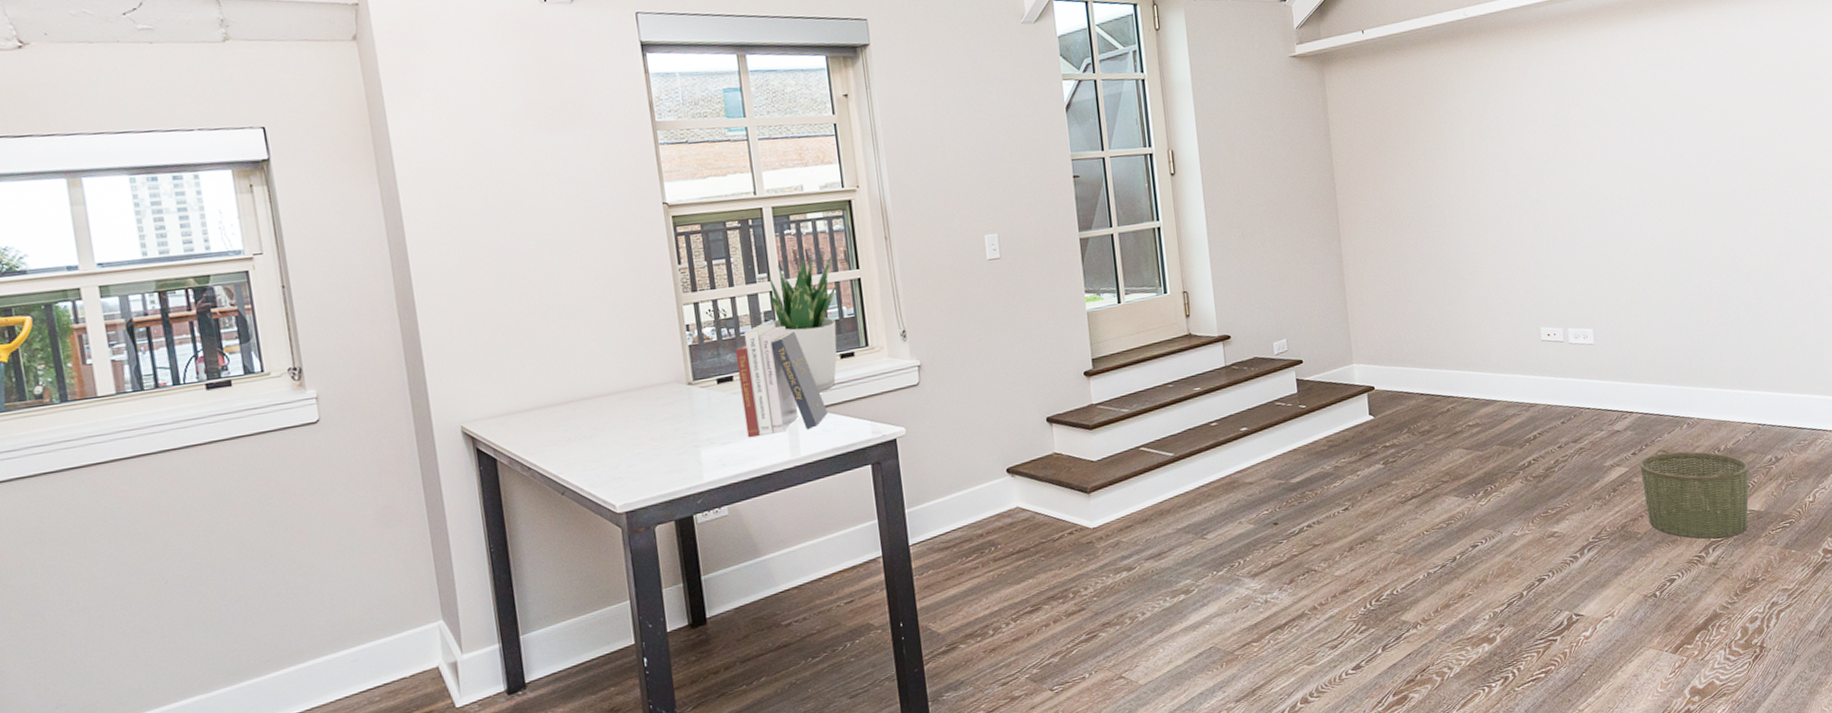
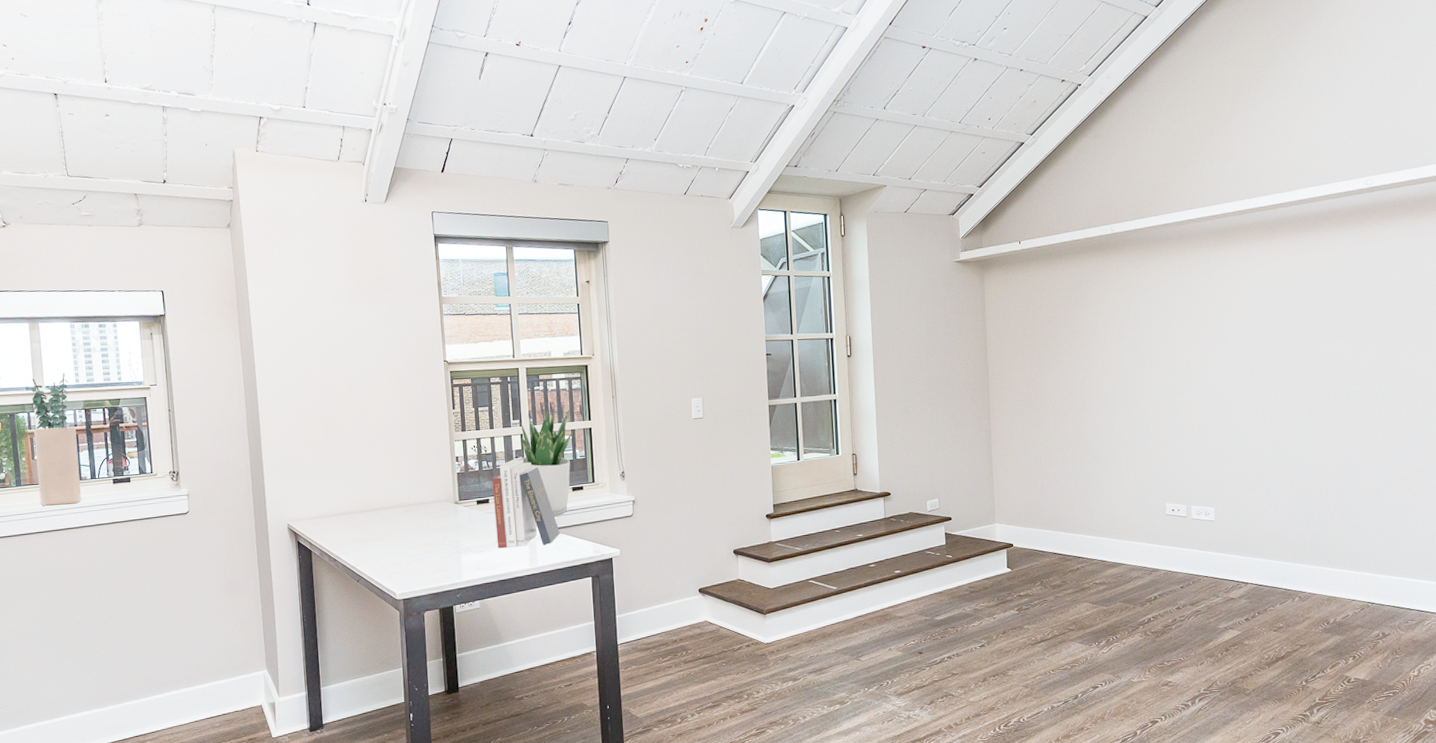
vase: none [75,243,161,428] -> present [31,372,82,507]
basket: present [1638,449,1749,539] -> none [1251,617,1356,701]

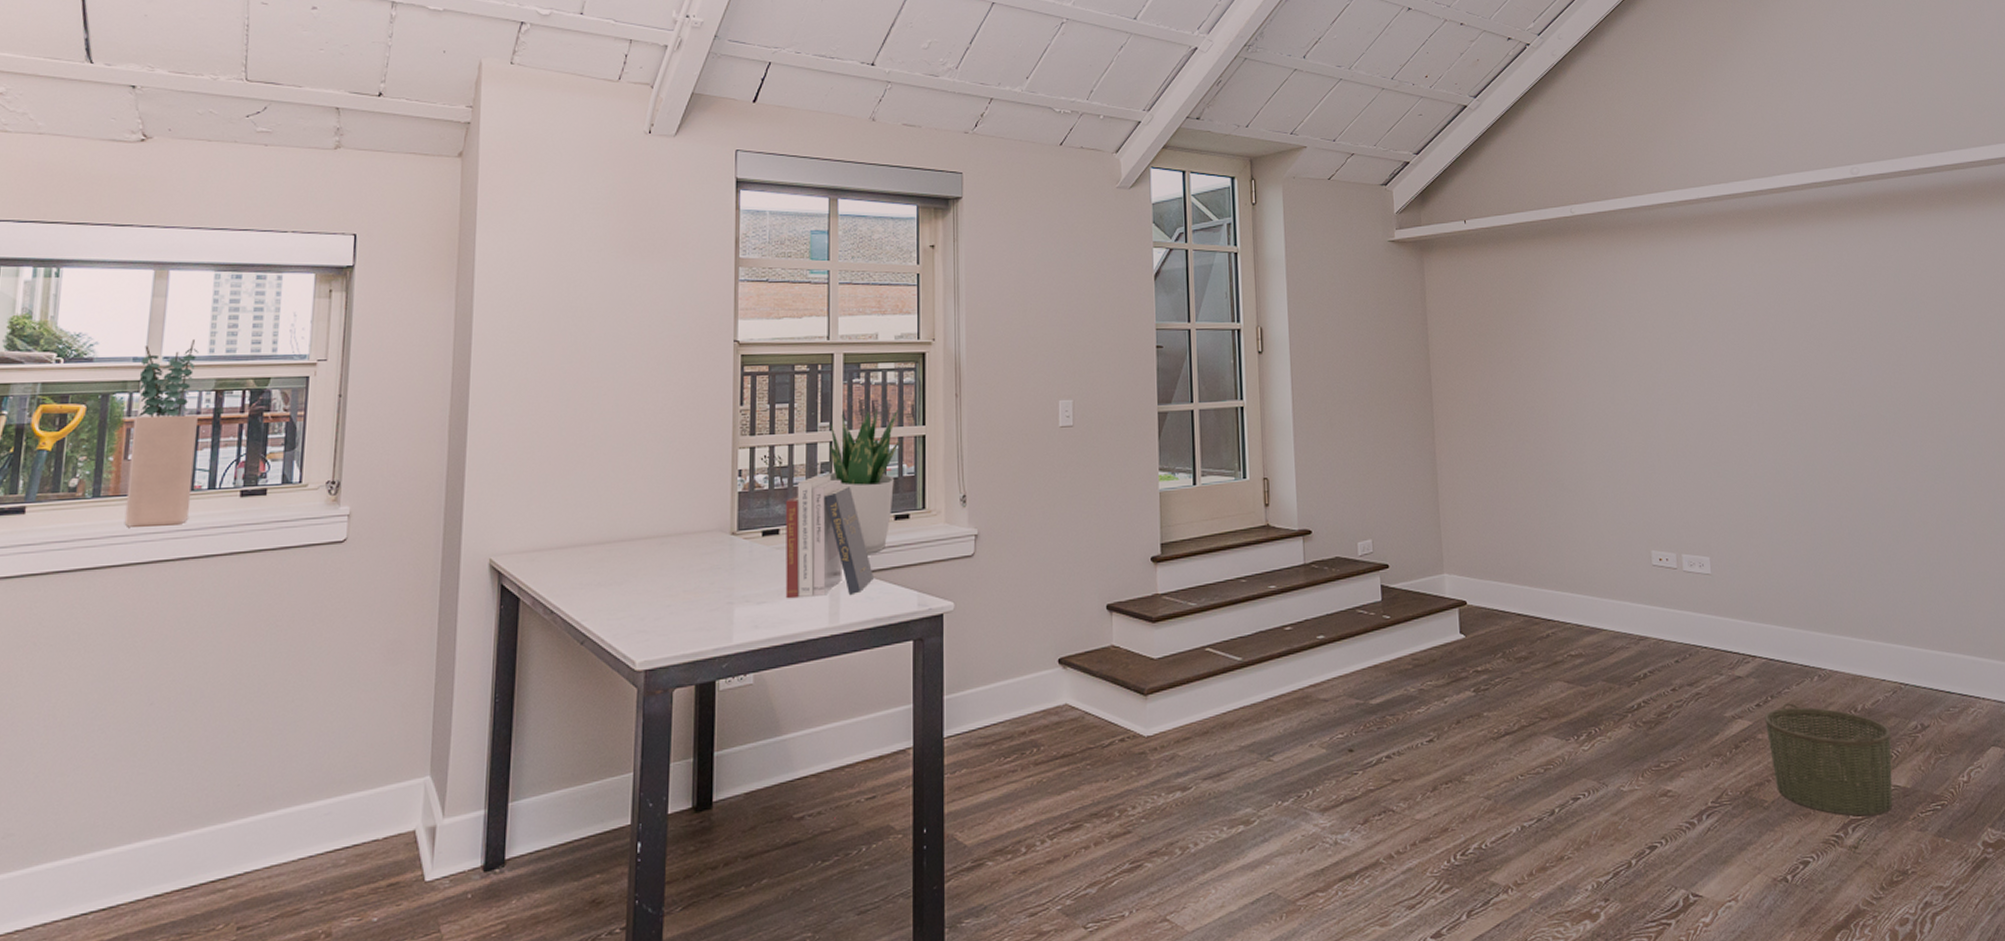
basket: none [1251,617,1356,701] -> present [1763,703,1893,817]

